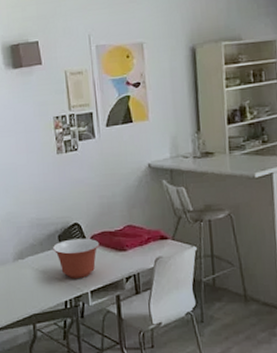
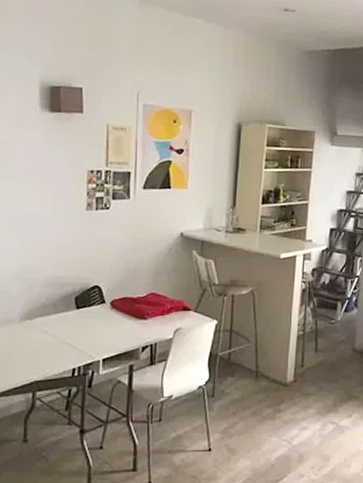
mixing bowl: present [52,238,100,278] -> none [66,302,119,344]

